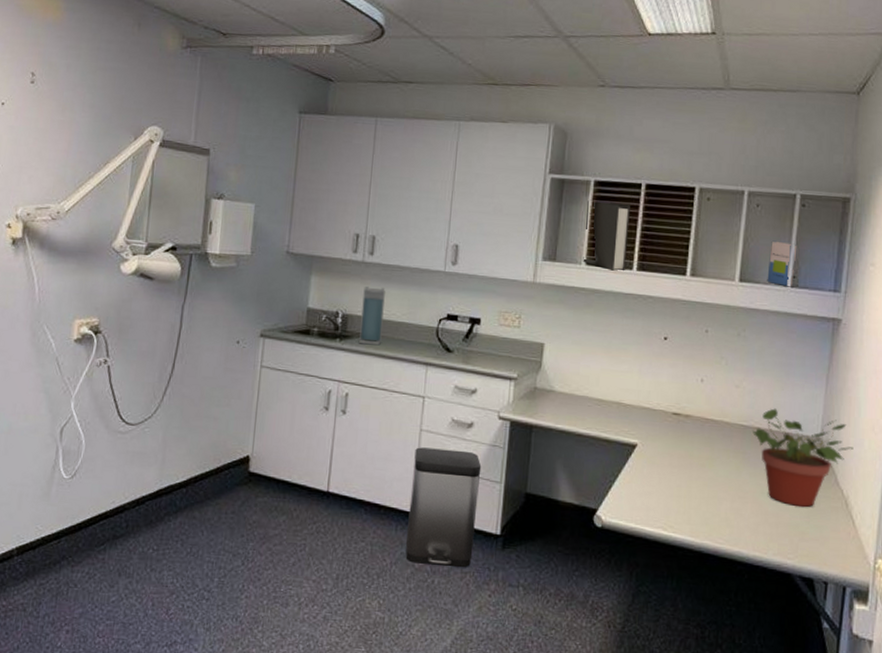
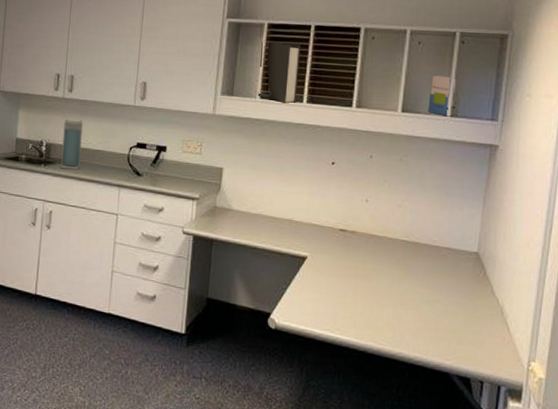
pedal bin: present [405,447,482,568] -> none [103,257,168,362]
potted plant: present [753,408,854,507] -> none [414,225,509,314]

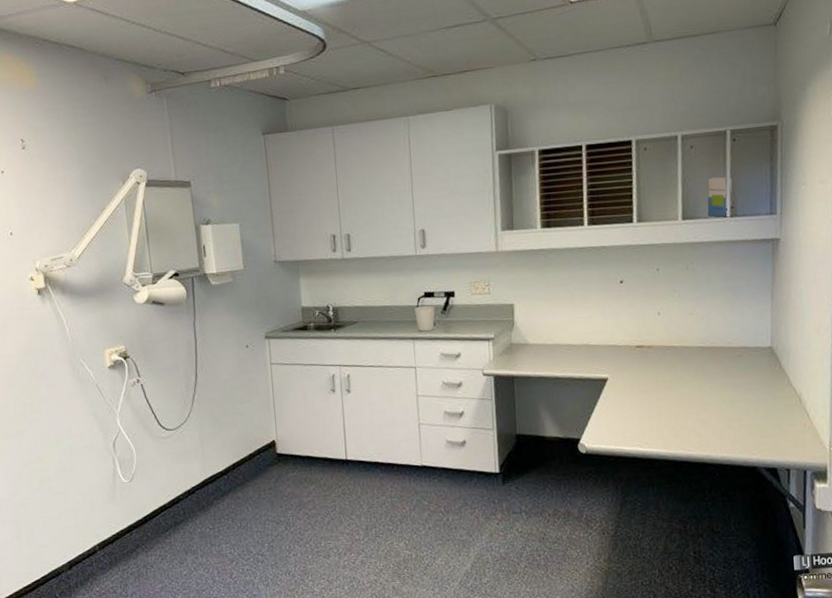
soap dispenser: present [61,119,83,170] -> none [347,279,370,331]
dixie cup: none [124,155,145,181] -> present [414,305,435,332]
binder: present [257,41,301,103] -> none [535,167,577,230]

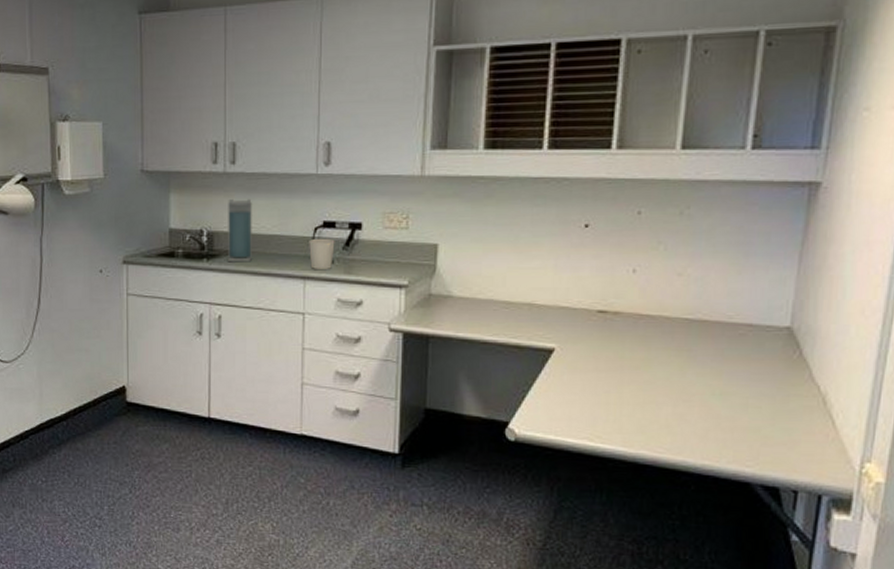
soap dispenser: none [347,279,370,331] -> present [228,199,252,263]
book: present [707,177,733,218] -> none [719,93,761,149]

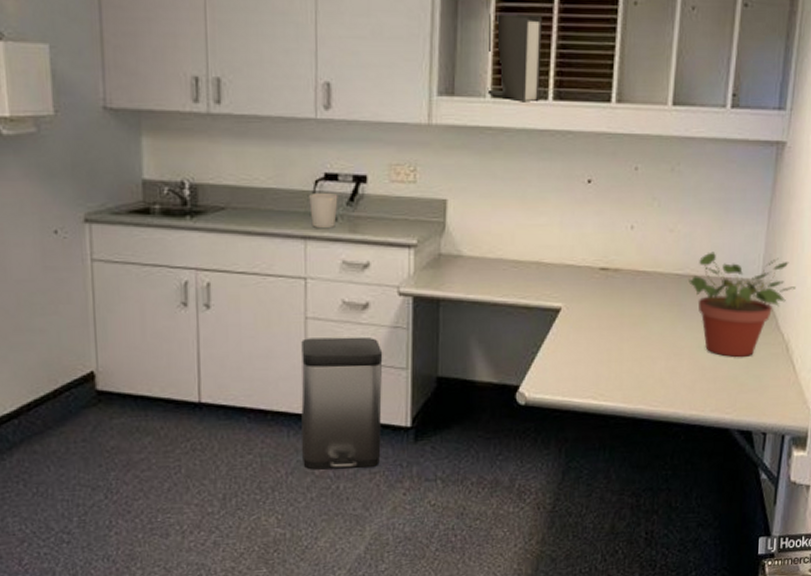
soap dispenser: present [228,199,252,263] -> none [213,146,244,220]
pedal bin: none [295,367,373,489] -> present [301,336,383,470]
binder: none [480,70,537,153] -> present [487,12,542,102]
potted plant: none [700,296,835,409] -> present [689,252,796,358]

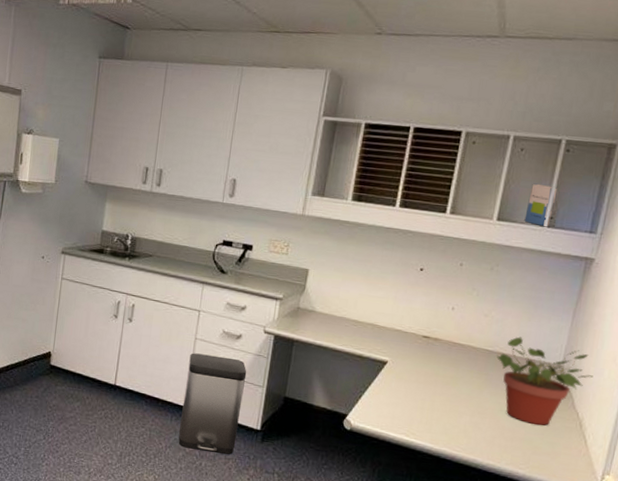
dixie cup: present [309,192,338,229] -> none [209,252,231,279]
binder: present [487,12,542,102] -> none [349,141,398,207]
book: none [704,51,739,108] -> present [524,183,558,227]

